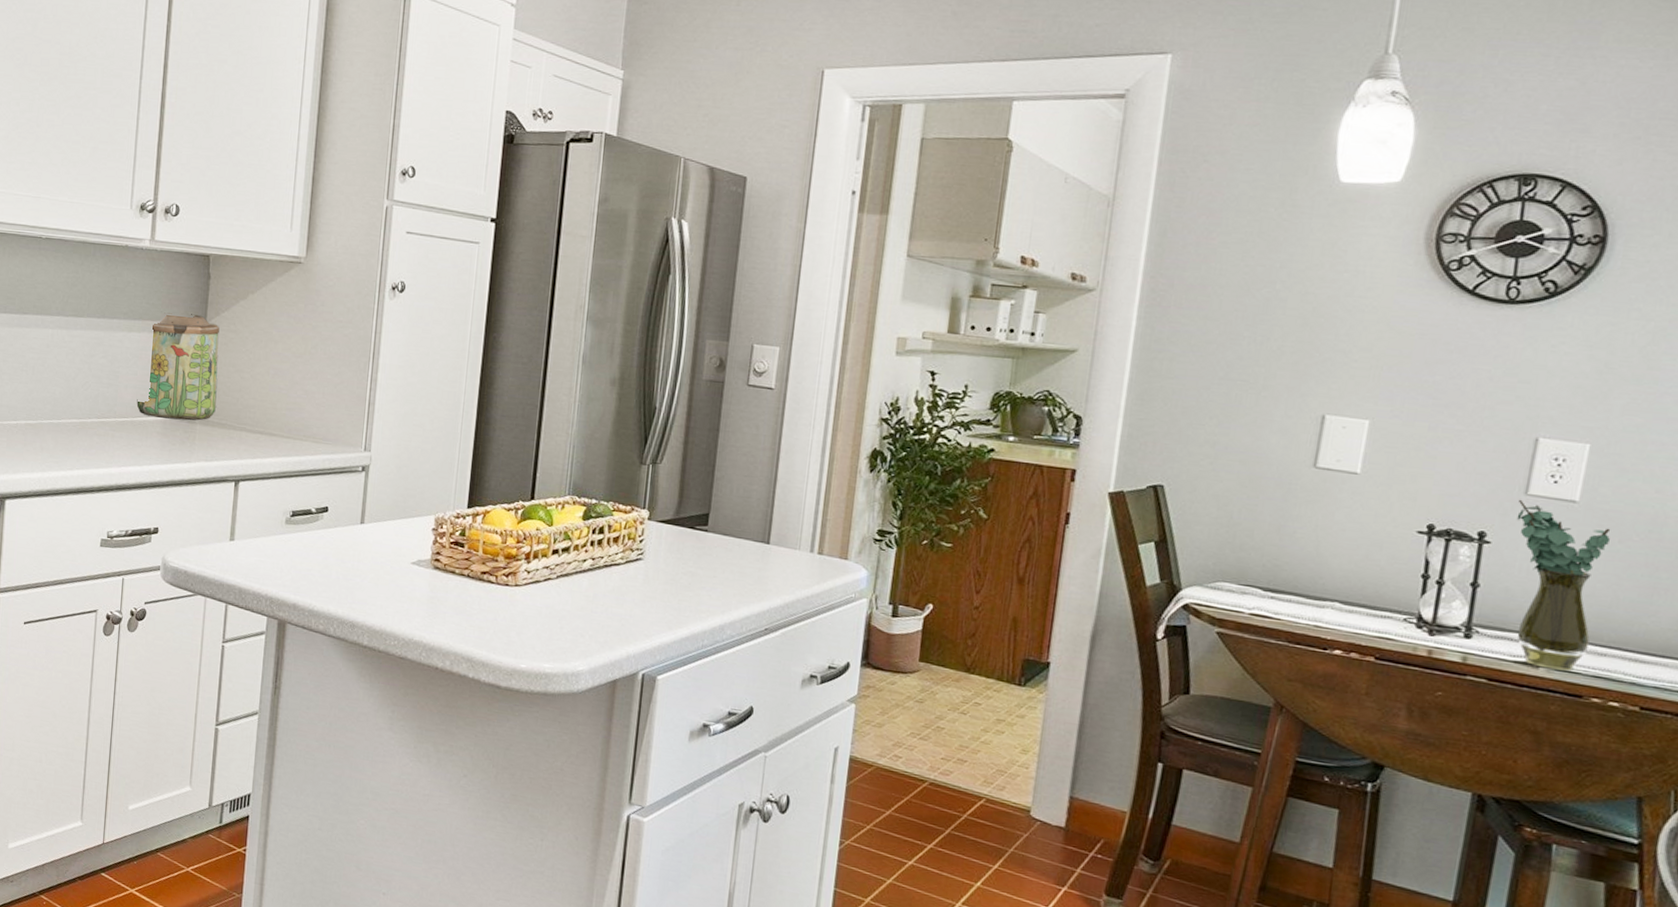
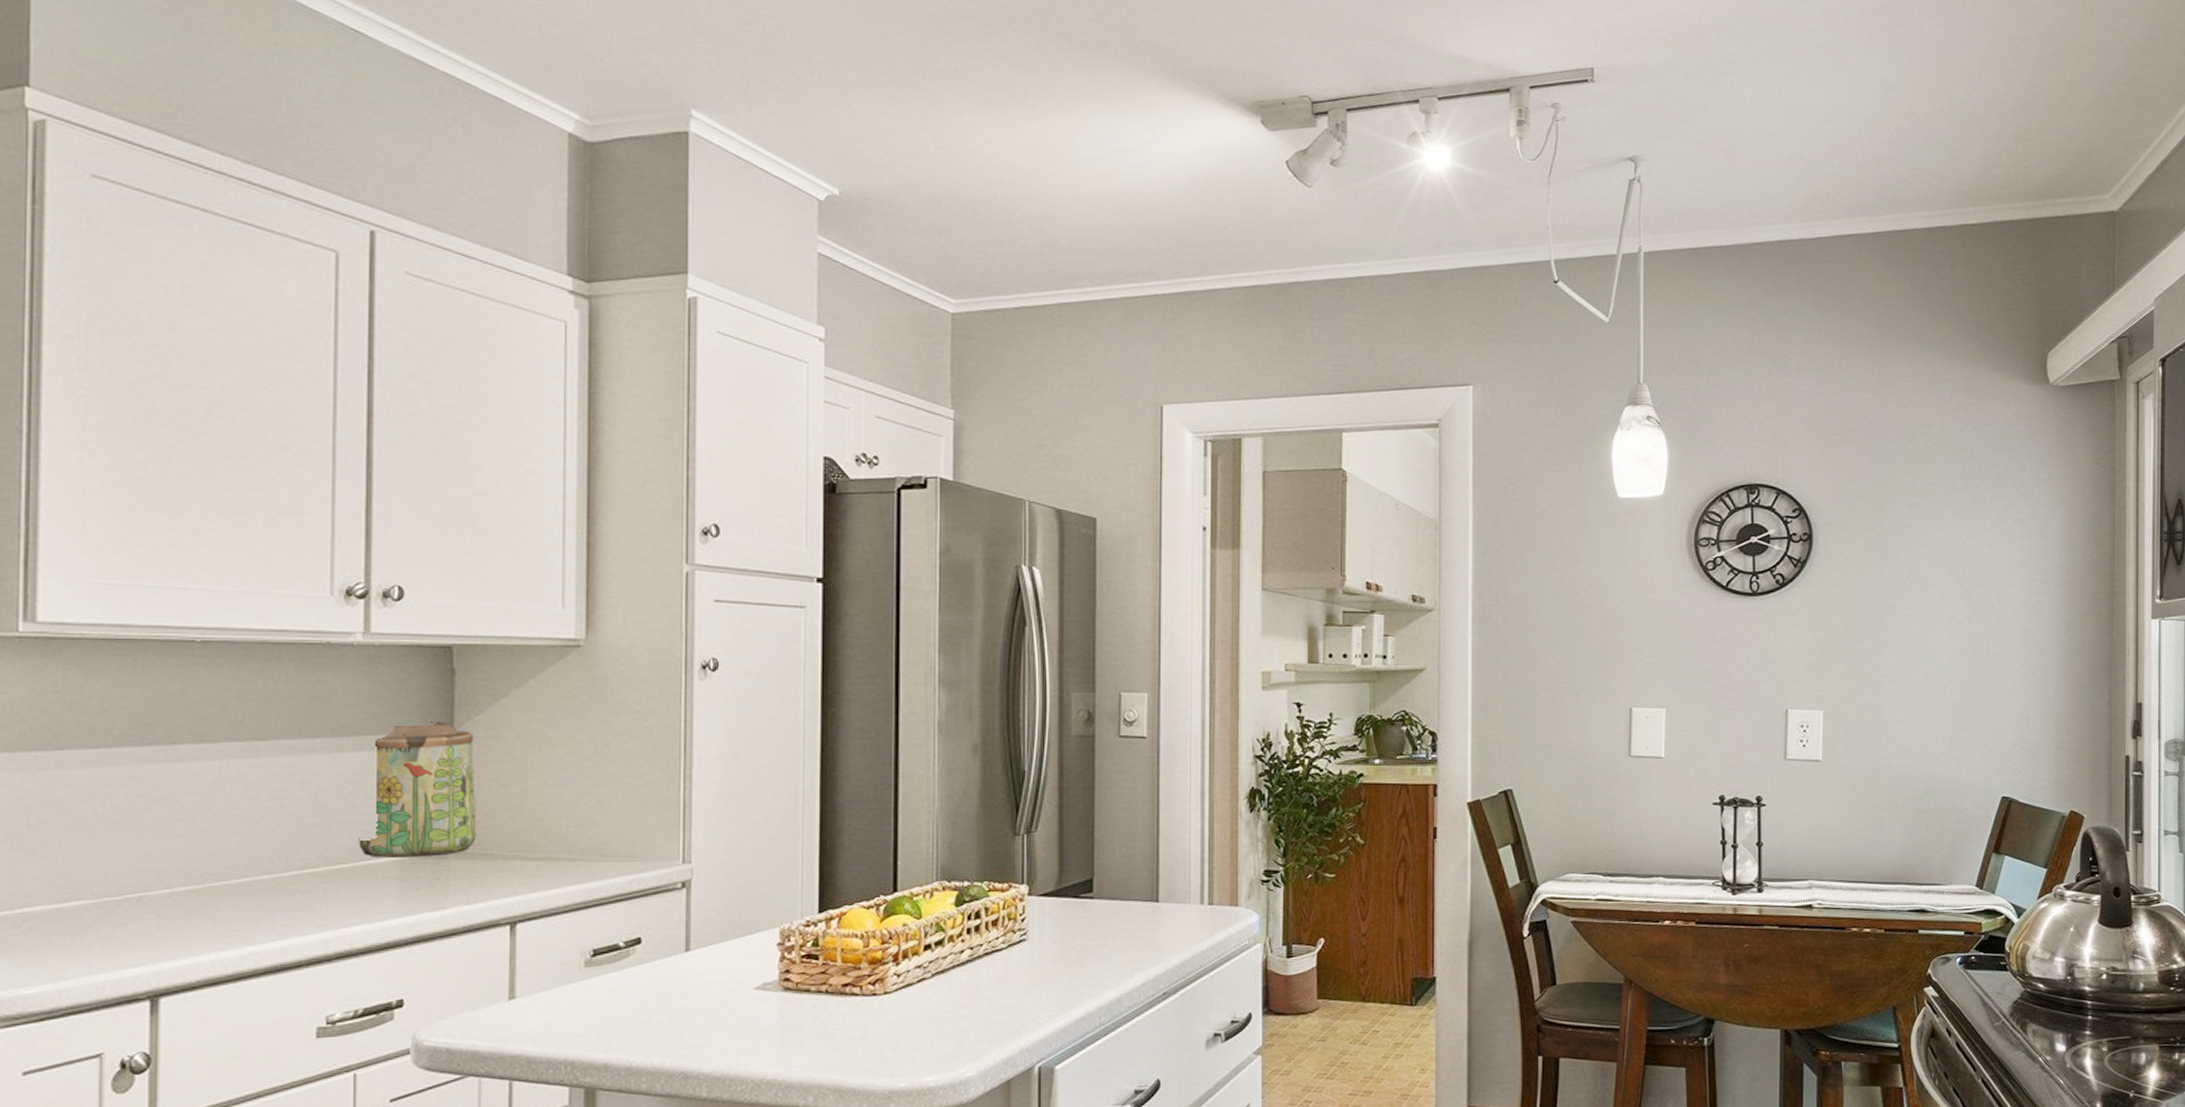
vase: present [1516,499,1611,671] -> none [1781,764,1846,908]

